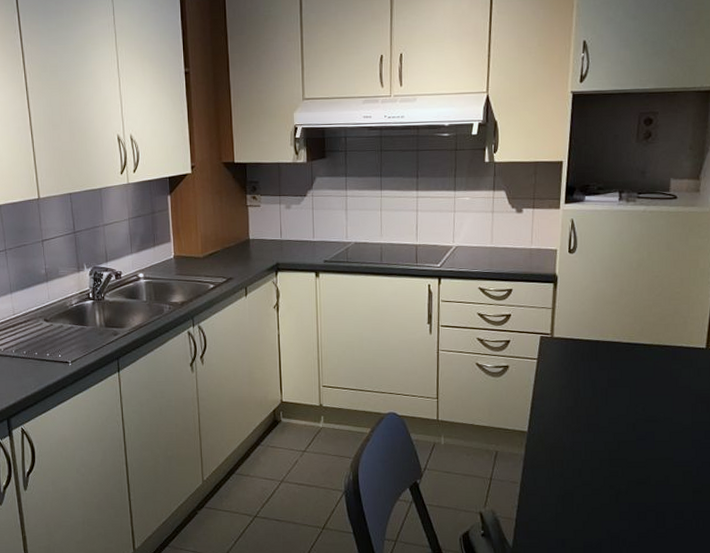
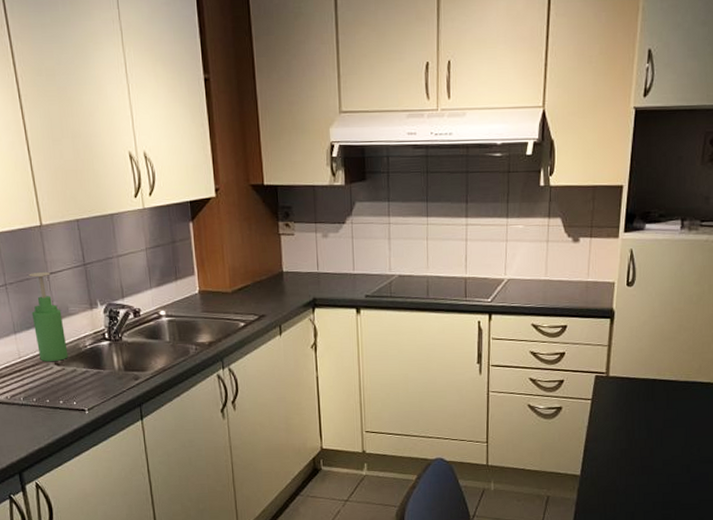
soap dispenser: none [26,238,56,319] -> present [29,271,68,362]

